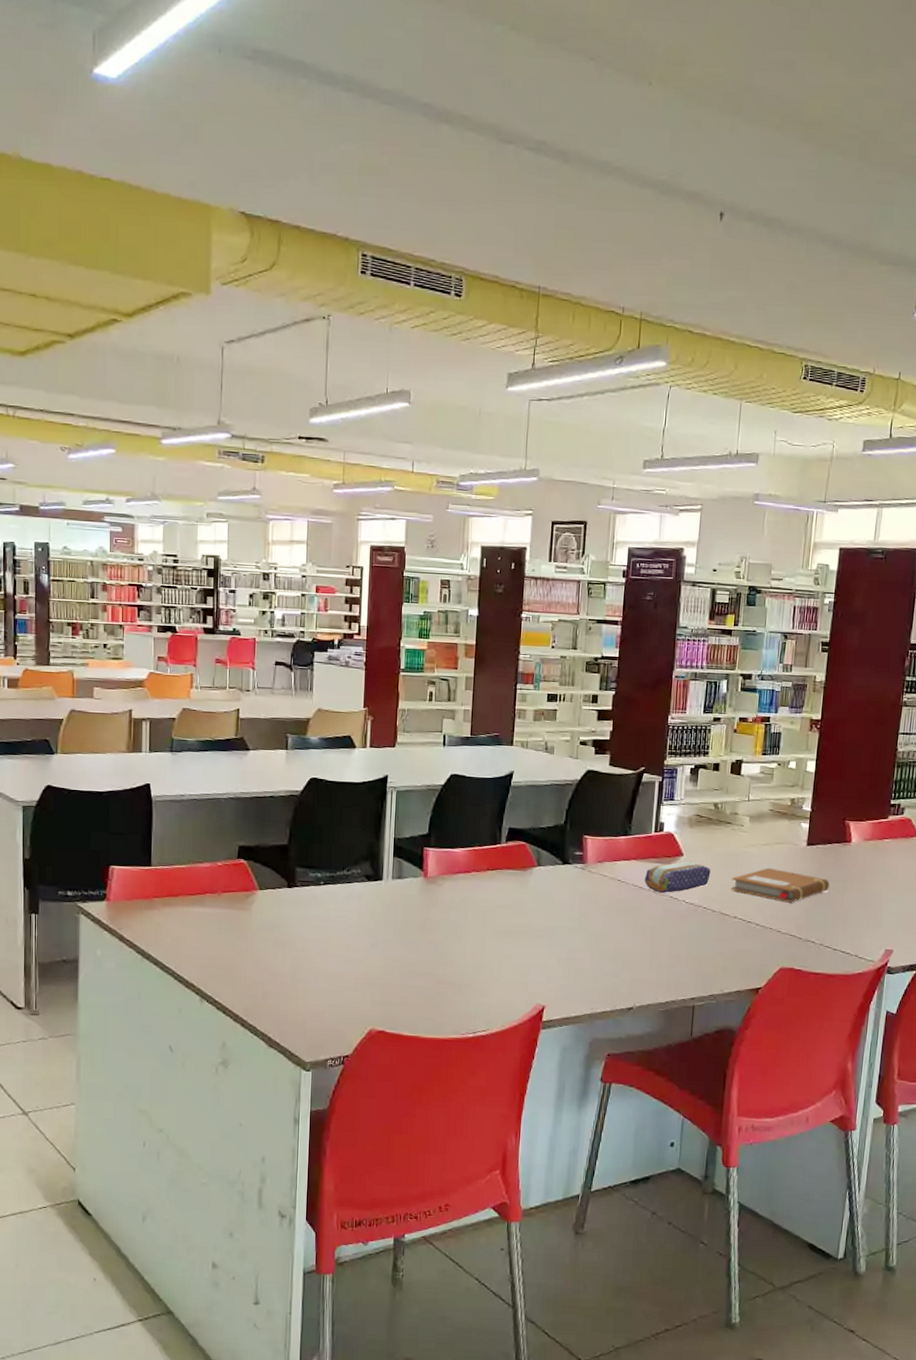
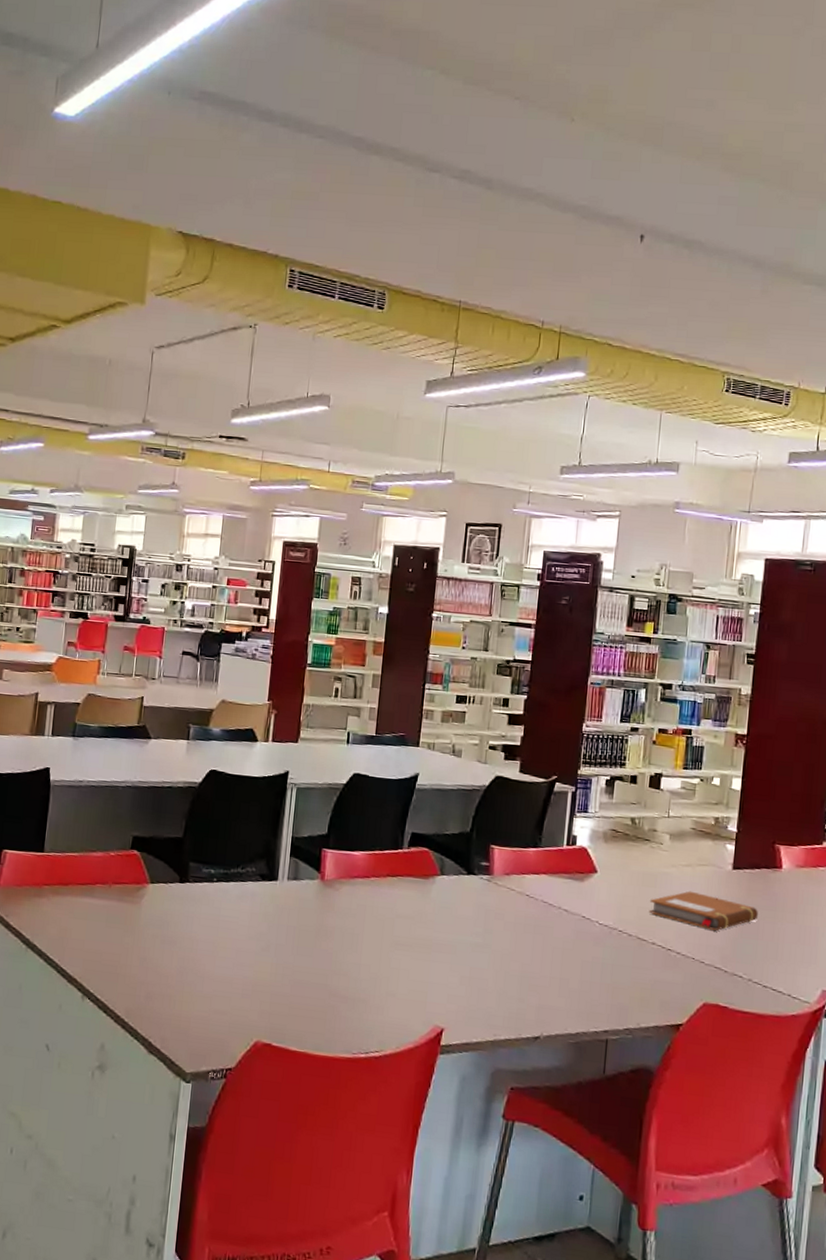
pencil case: present [644,861,711,894] -> none [554,878,627,913]

